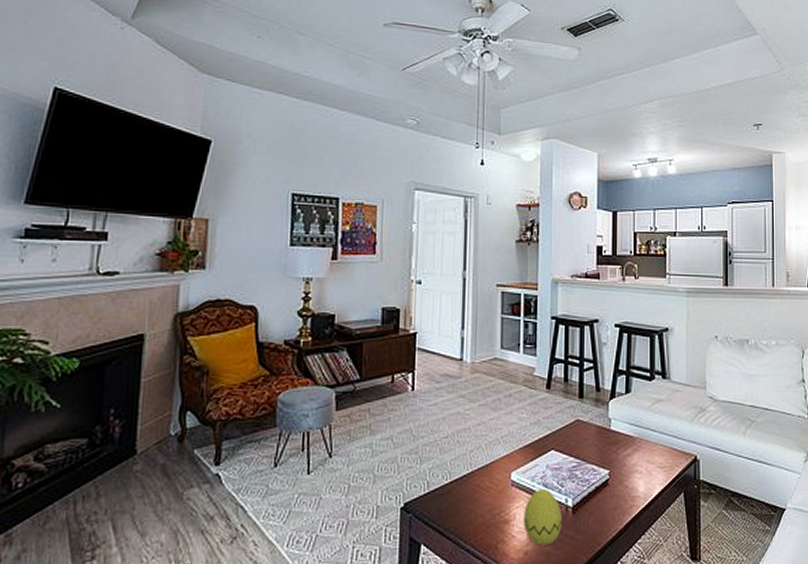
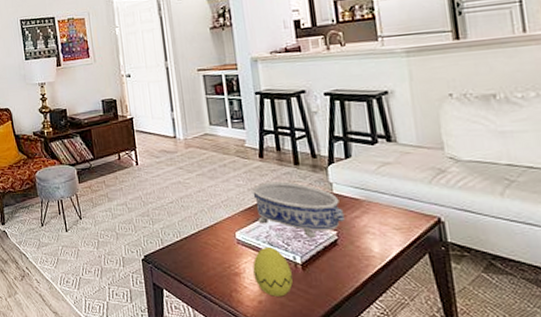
decorative bowl: none [535,416,618,479] -> present [252,181,345,239]

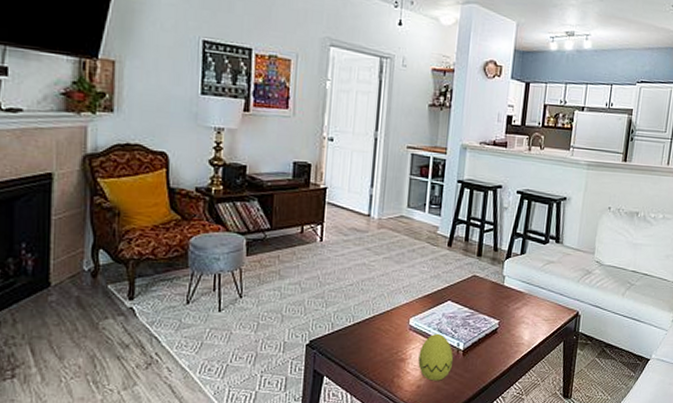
decorative bowl: present [252,181,345,239] -> none [434,271,509,327]

